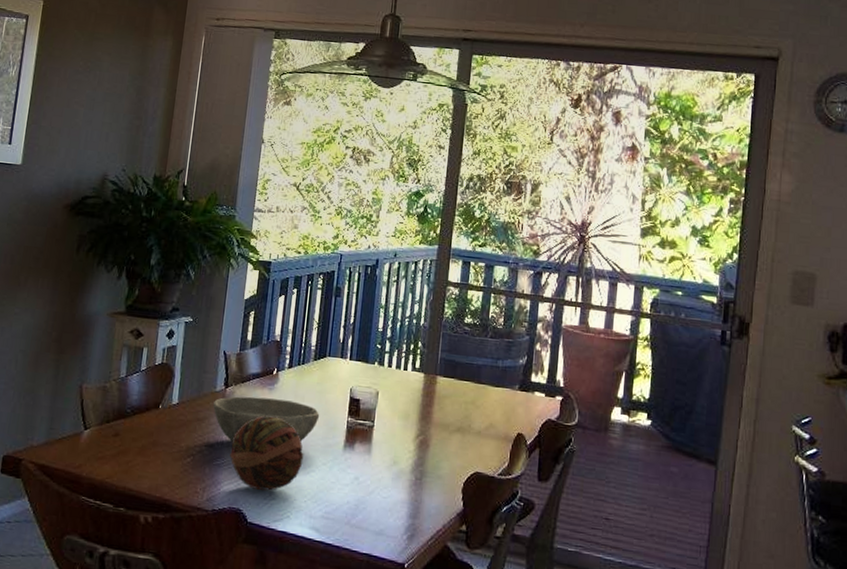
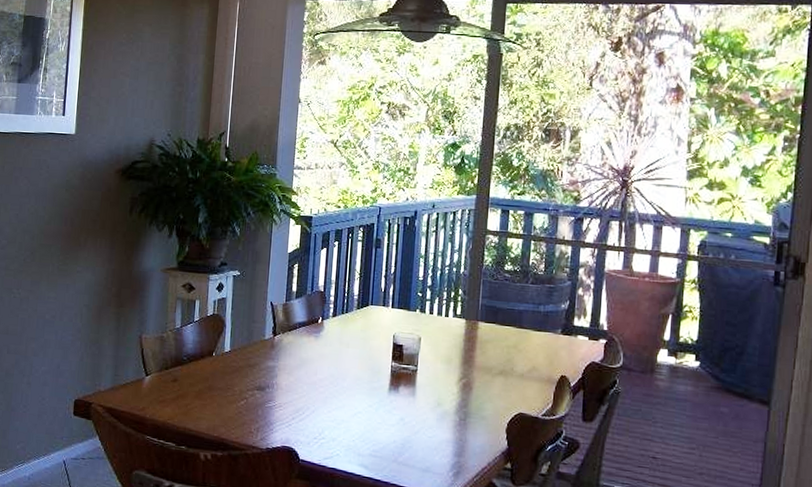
bowl: present [213,396,320,442] -> none [263,344,365,386]
decorative ball: present [230,415,304,491] -> none [280,361,351,431]

